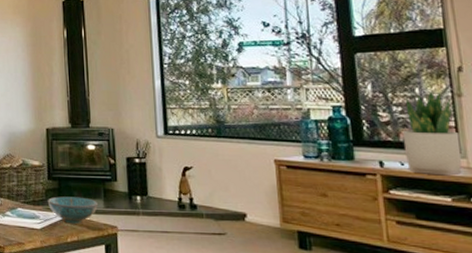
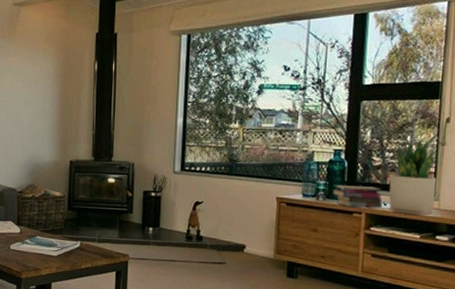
decorative bowl: present [47,196,99,224] -> none [65,226,114,252]
books: none [338,145,399,169] -> present [333,185,383,208]

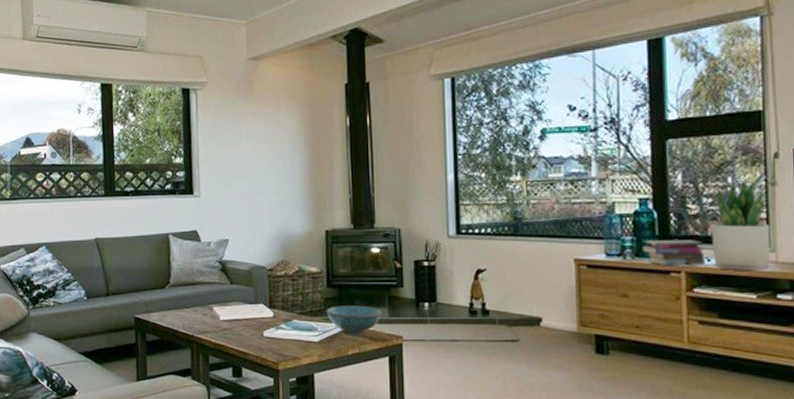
decorative bowl: none [65,226,114,252] -> present [326,305,383,335]

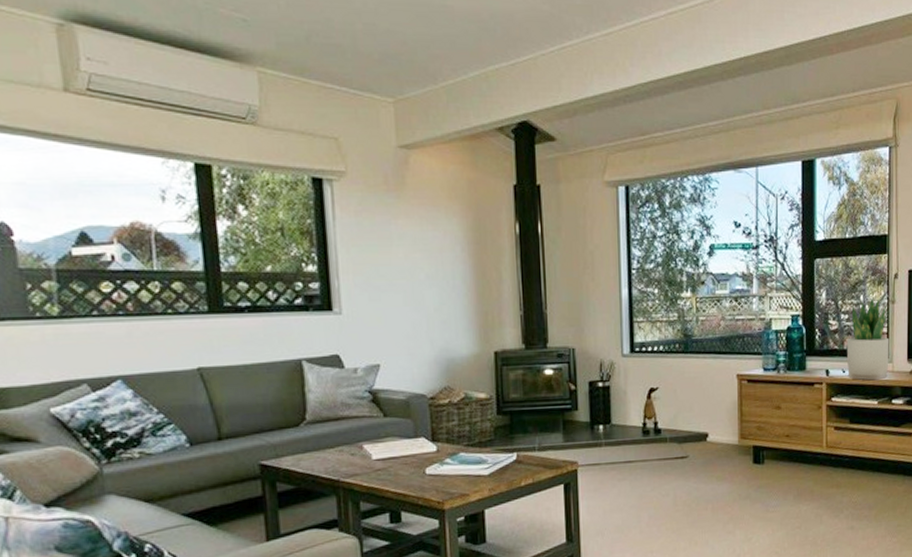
decorative bowl: present [326,305,383,335] -> none [496,432,557,465]
books: present [642,240,705,266] -> none [793,353,841,379]

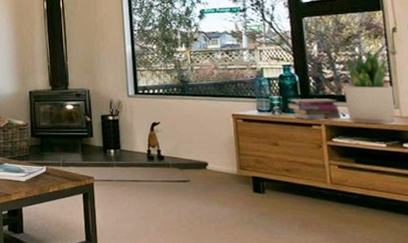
books: none [793,353,841,379] -> present [288,98,341,120]

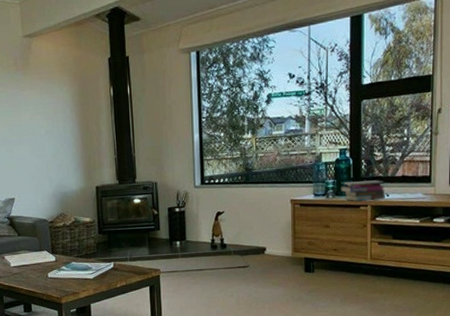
planter: present [345,50,396,124] -> none [390,131,432,202]

